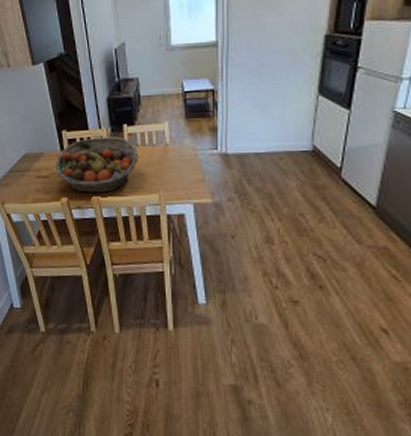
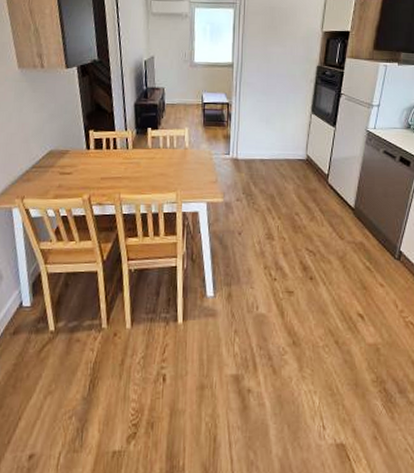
fruit basket: present [55,137,139,192] -> none [79,138,160,190]

